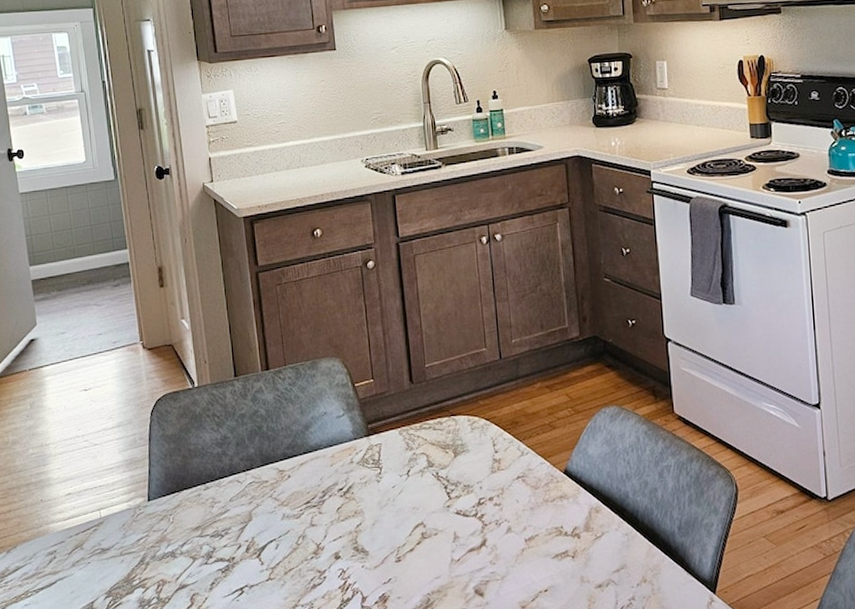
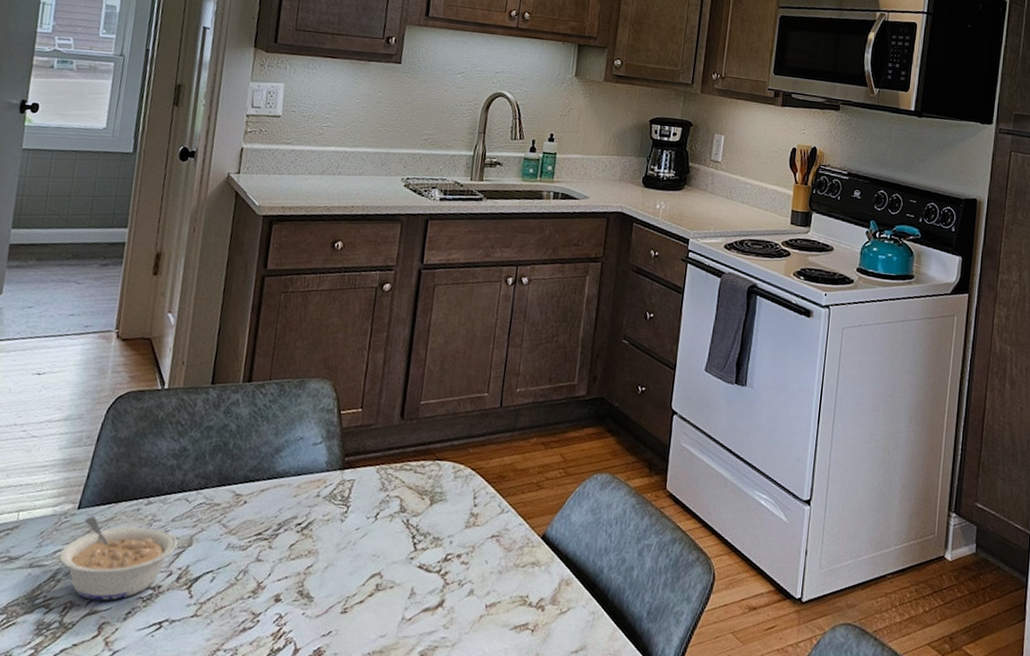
legume: none [143,506,239,576] -> present [59,516,178,601]

